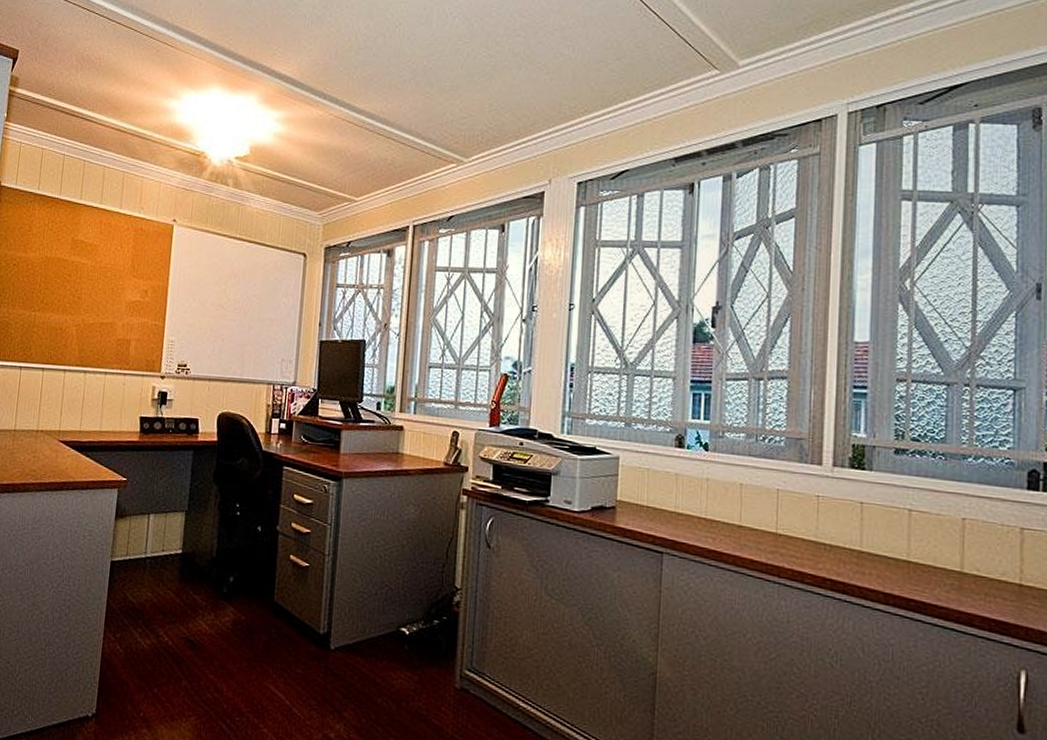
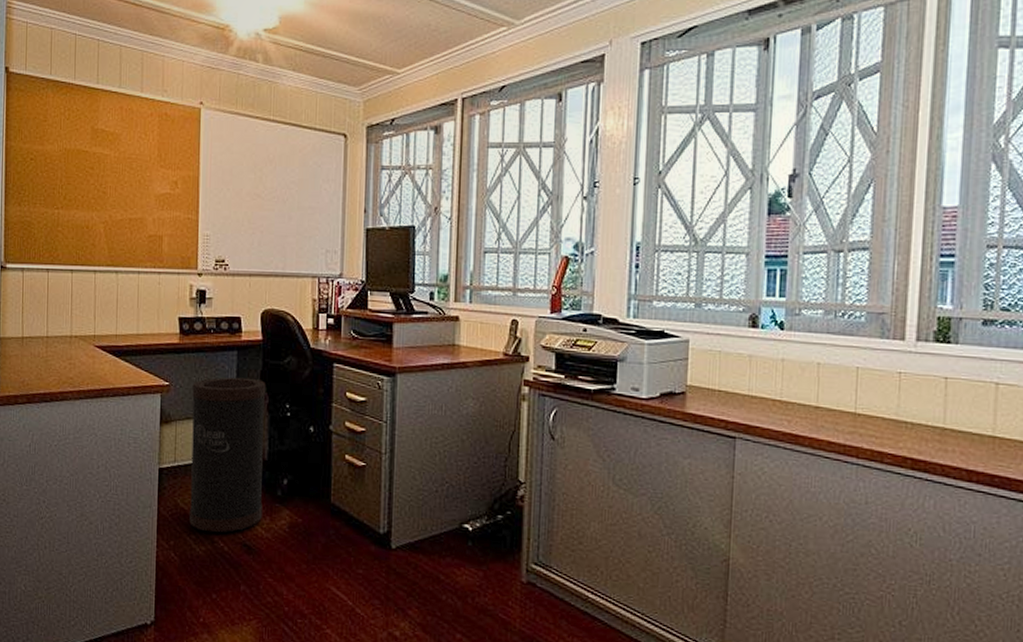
trash can: none [137,475,219,627] -> present [190,377,266,533]

